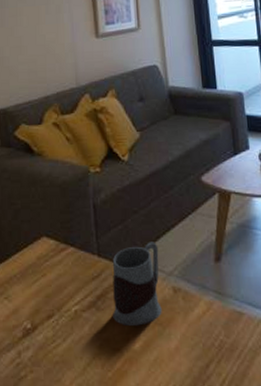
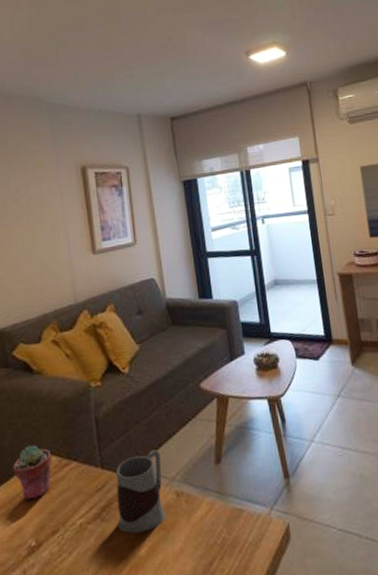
potted succulent: none [11,227,50,282] -> present [13,445,52,501]

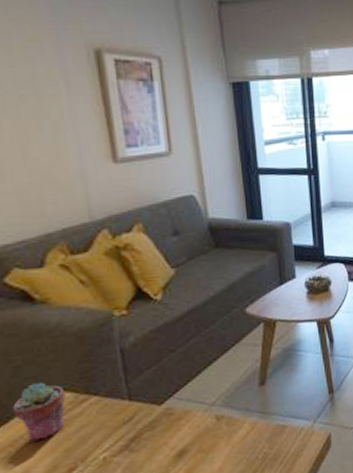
mug: present [116,449,166,533] -> none [147,377,205,461]

